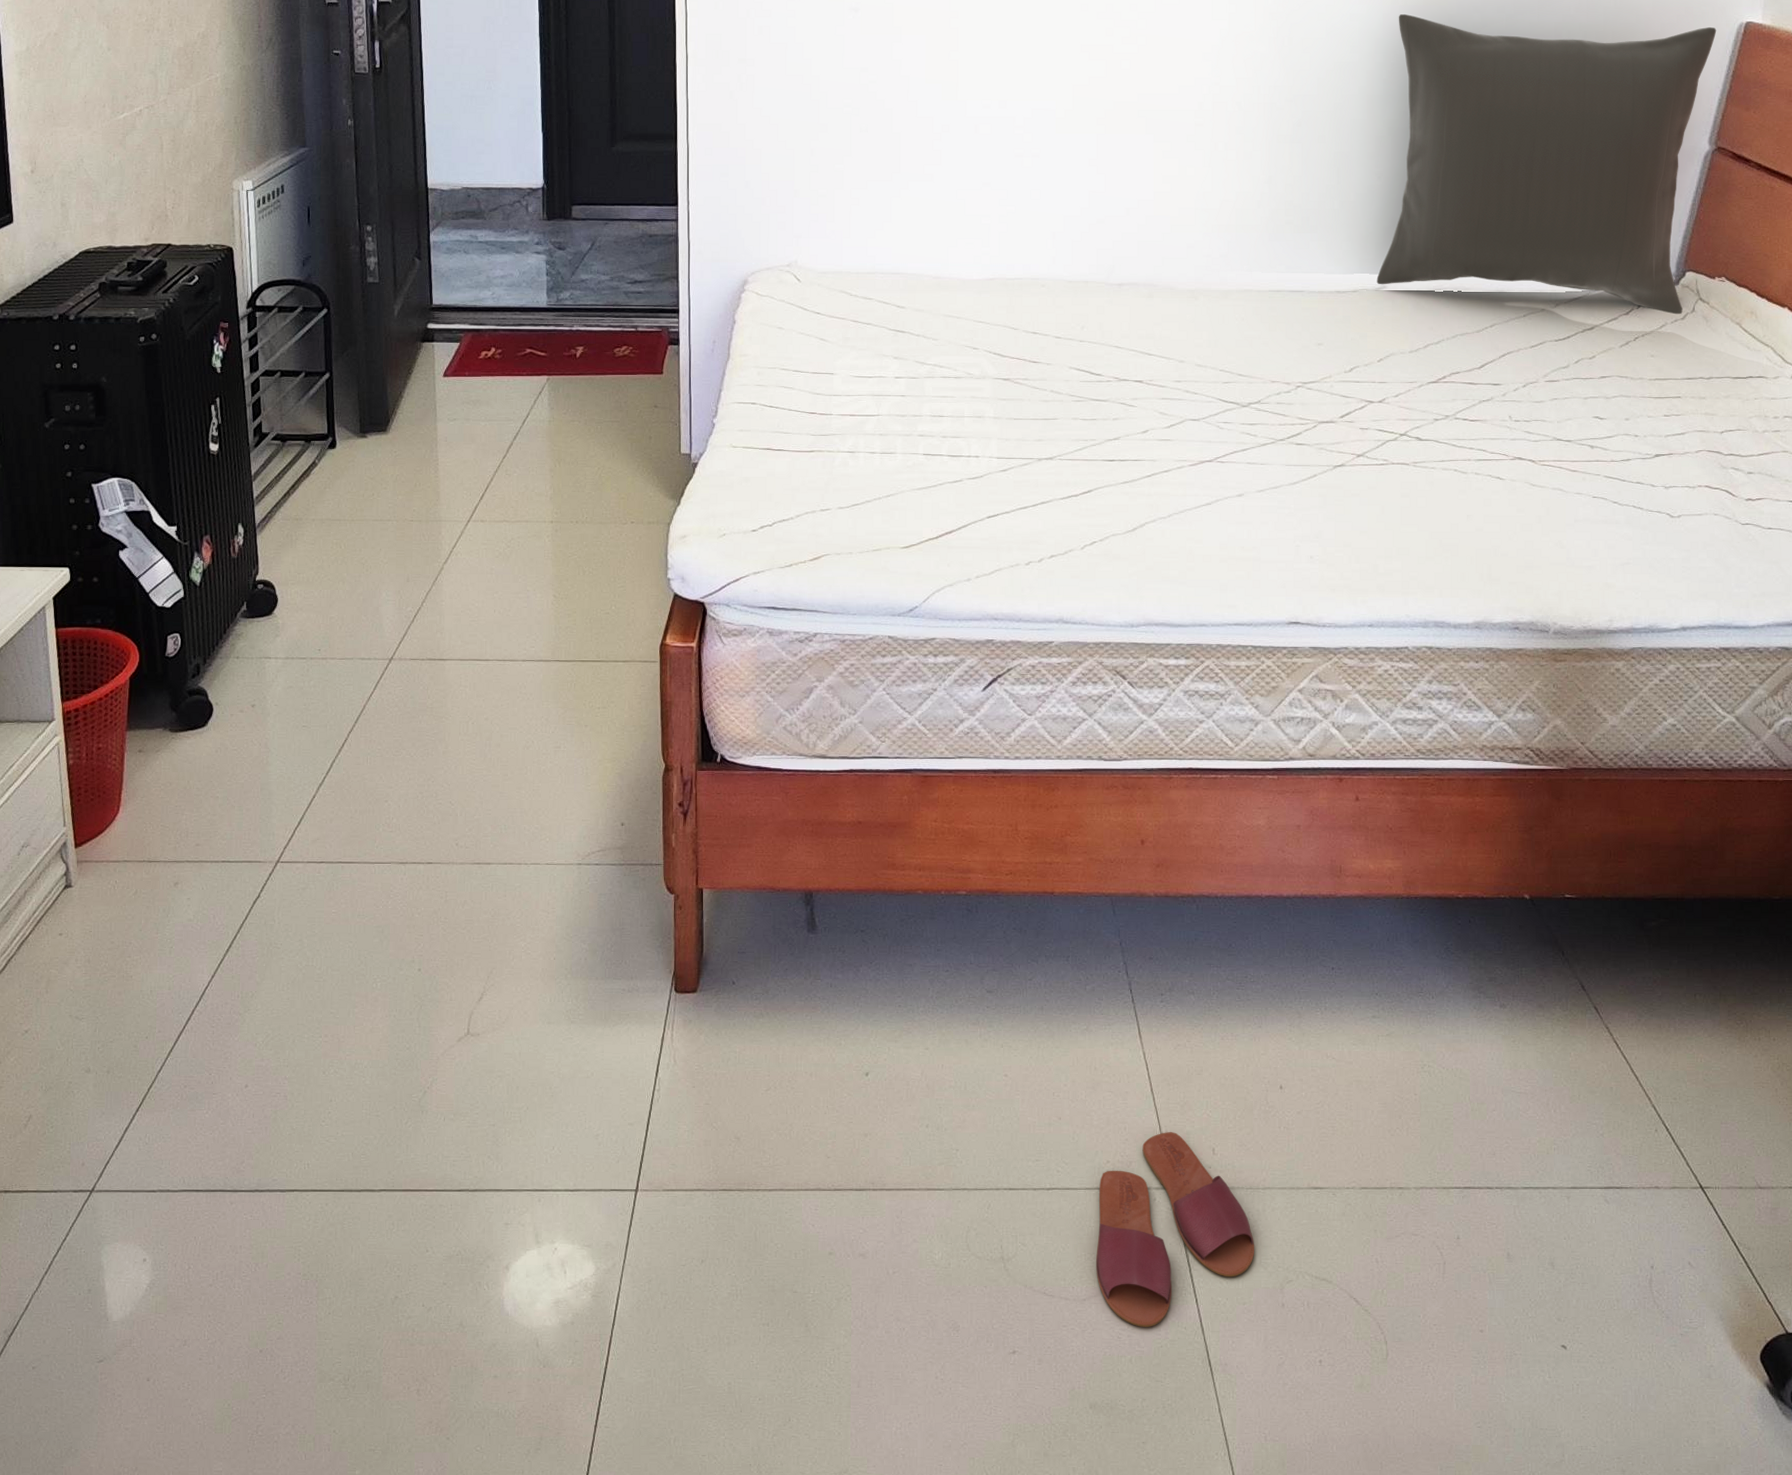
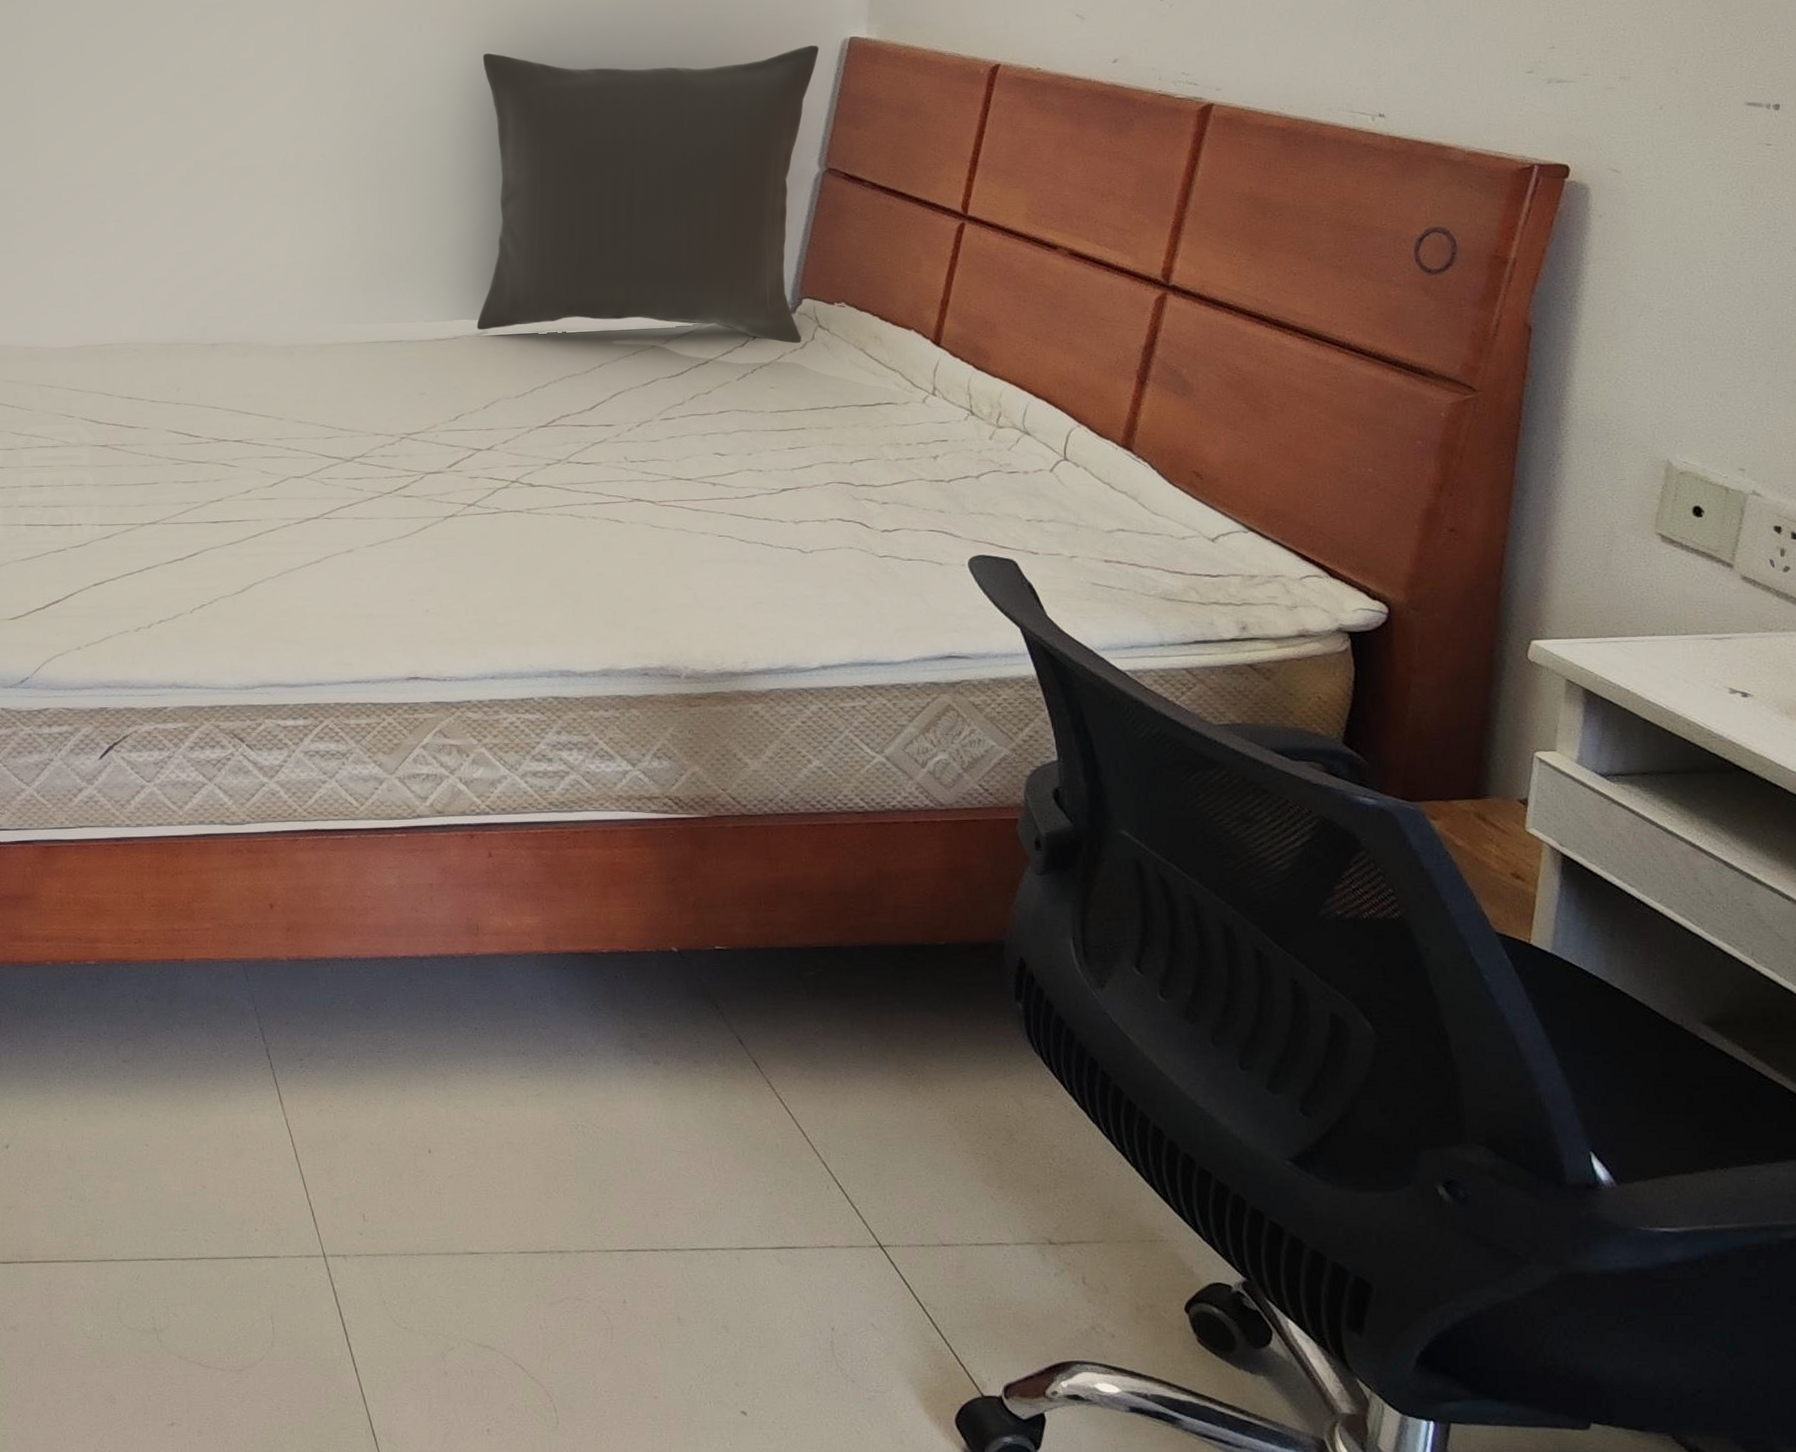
slippers: present [1096,1132,1255,1327] -> none [249,1199,413,1397]

